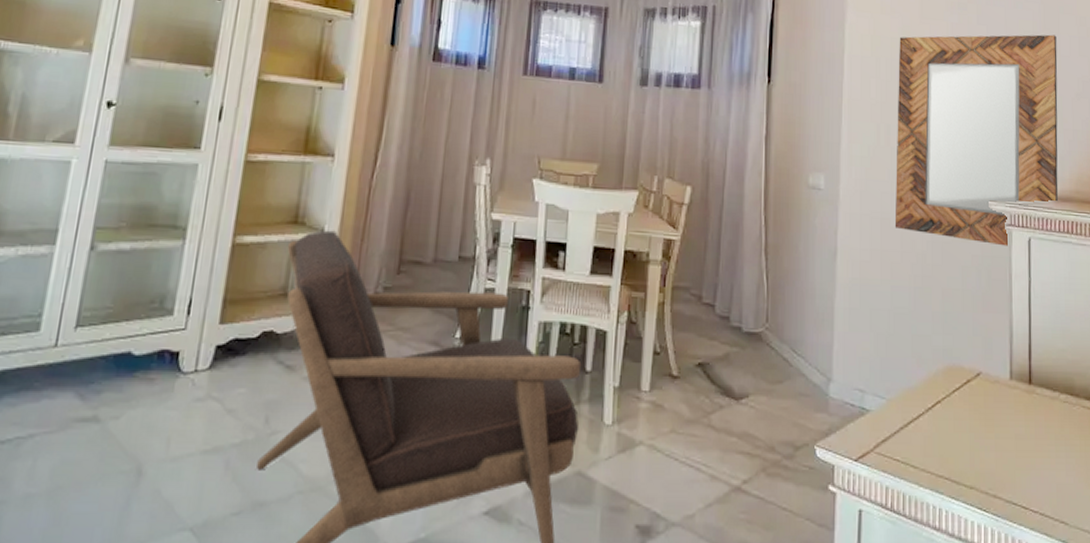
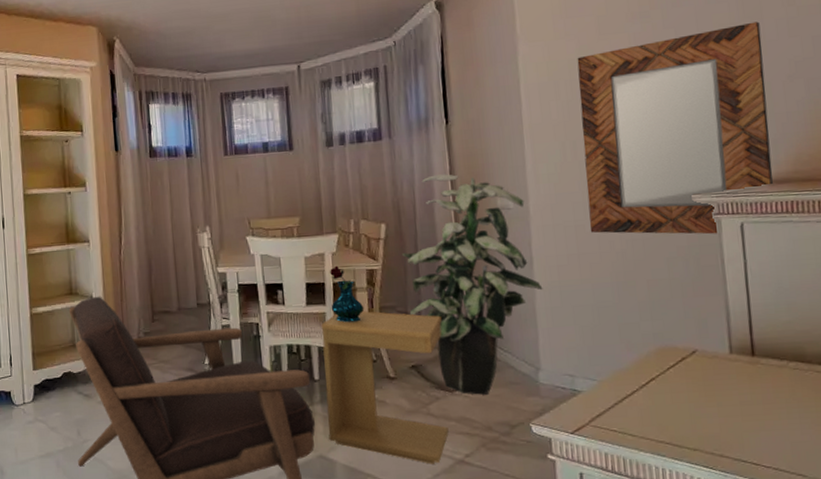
side table: none [592,290,737,491] -> present [321,311,449,464]
vase: none [618,229,655,302] -> present [330,265,365,323]
indoor plant: none [703,138,843,406] -> present [401,174,543,395]

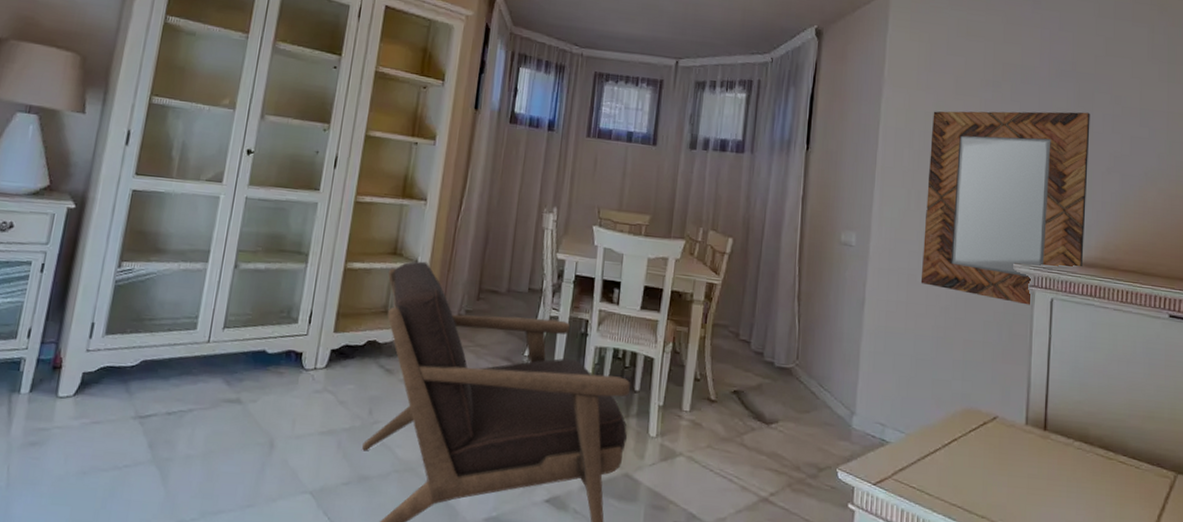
side table: present [321,311,449,464] -> none [638,324,771,499]
vase: present [330,265,365,323] -> none [664,273,698,336]
indoor plant: present [401,174,543,395] -> none [740,198,870,432]

